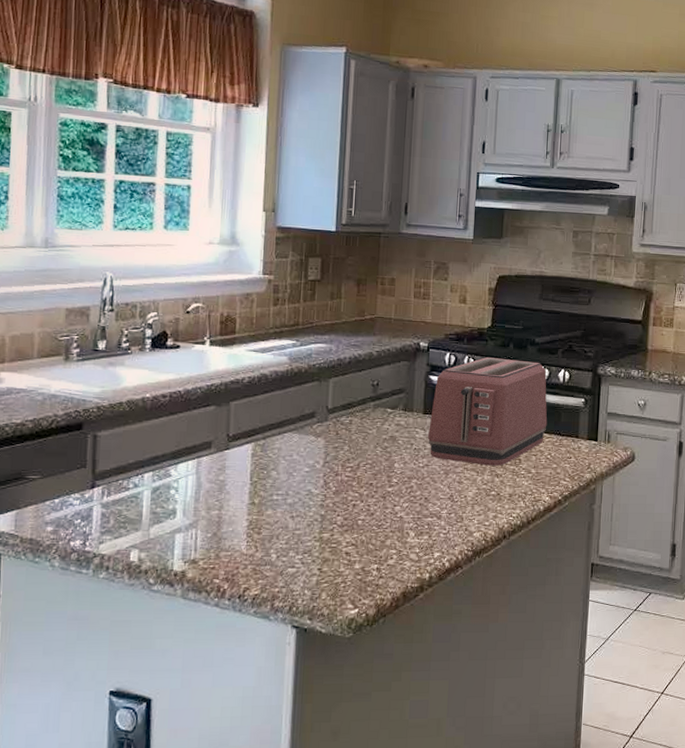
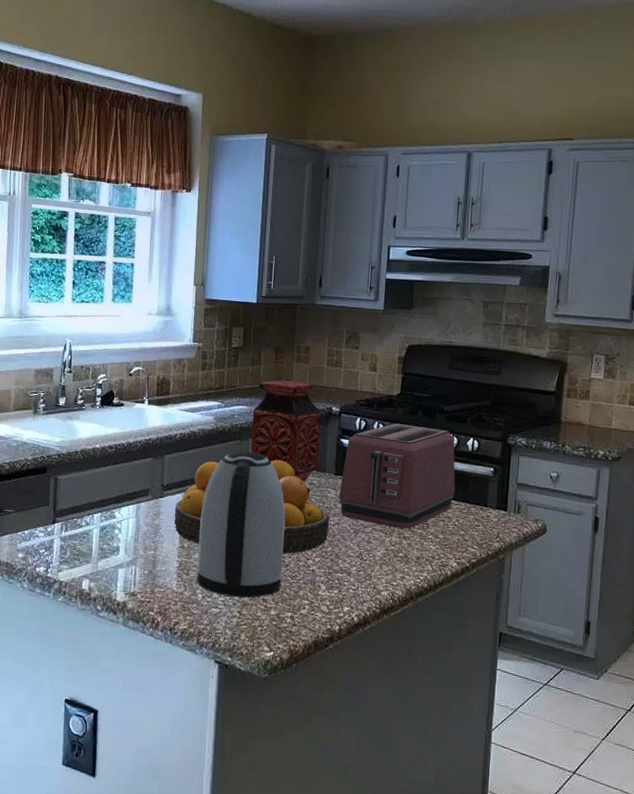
fruit bowl: none [242,401,419,502] -> present [173,459,330,554]
kettle: none [269,393,370,553] -> present [196,451,286,598]
vase: none [330,315,409,437] -> present [250,380,322,495]

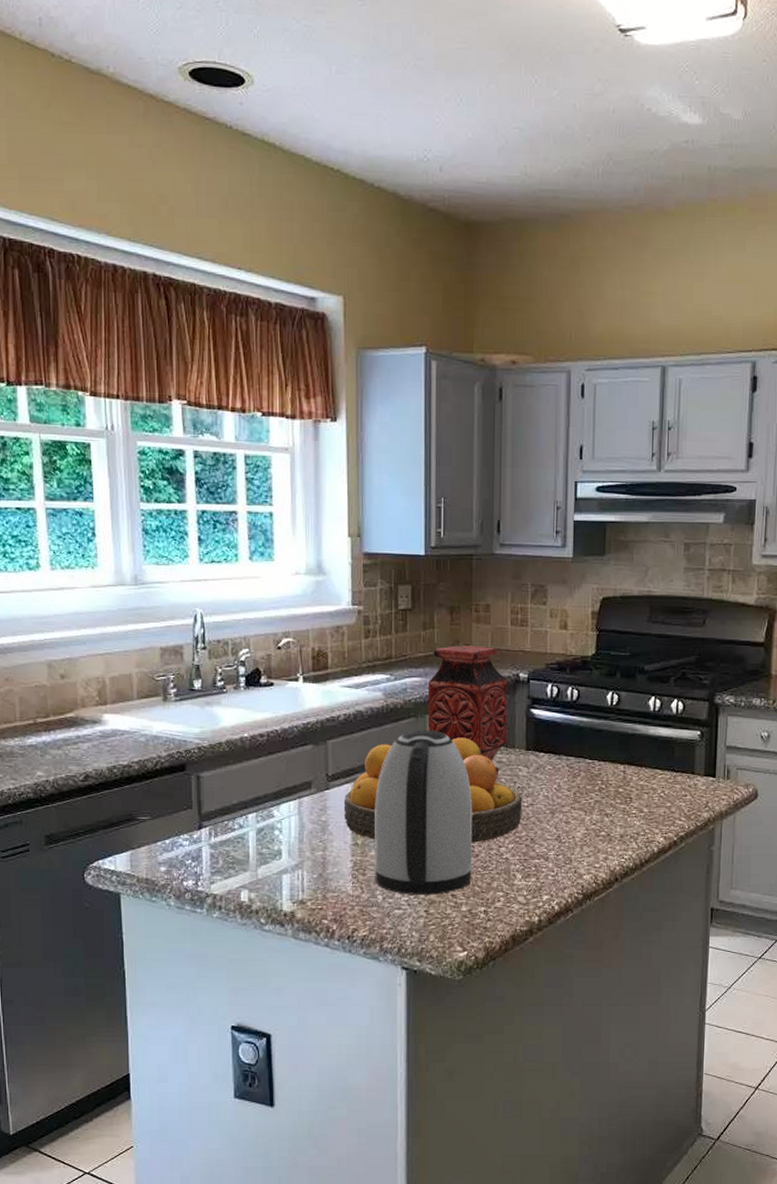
toaster: present [338,423,456,529] -> none [531,688,660,805]

